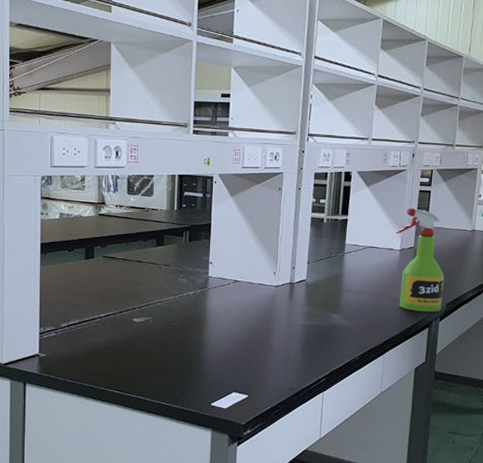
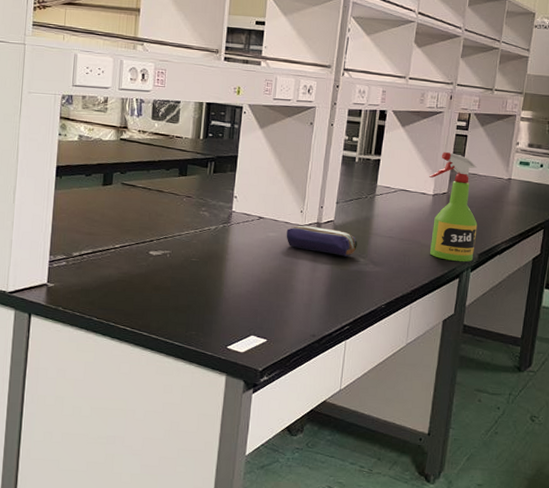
pencil case: none [261,286,329,314] -> present [286,225,357,257]

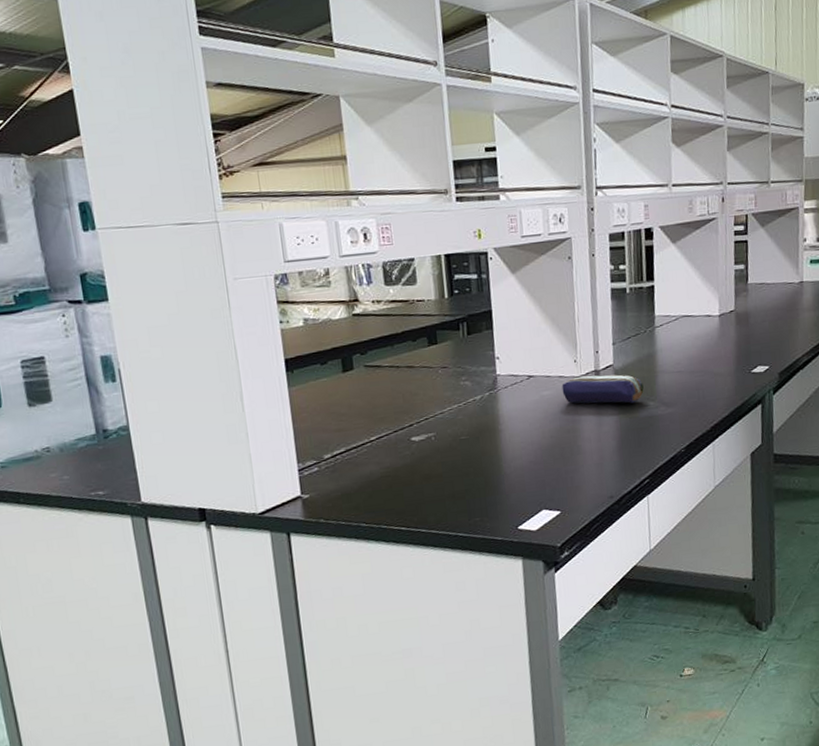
spray bottle: present [429,152,478,262] -> none [712,263,774,386]

